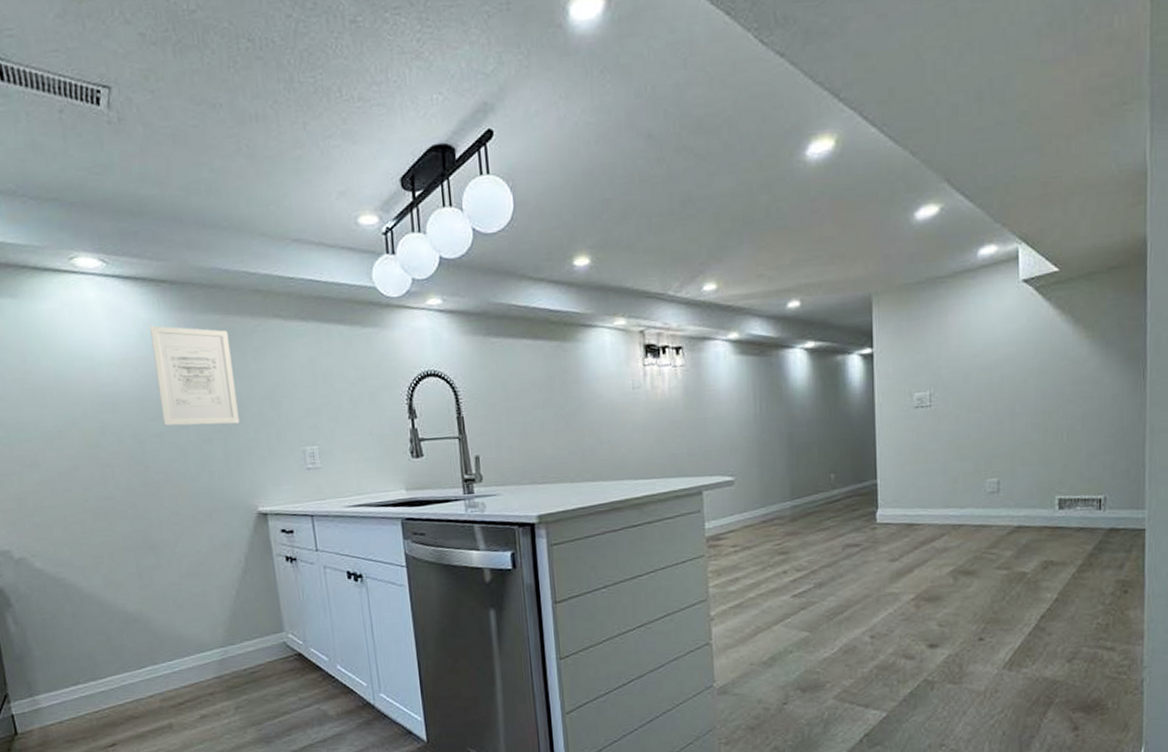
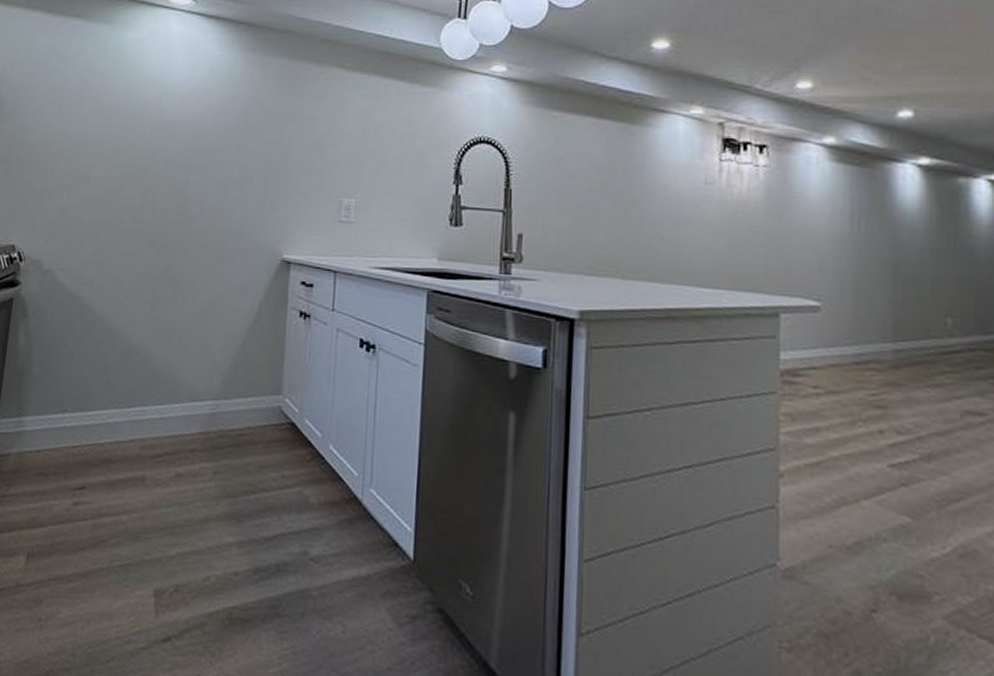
wall art: present [150,325,240,426] -> none [211,62,291,166]

